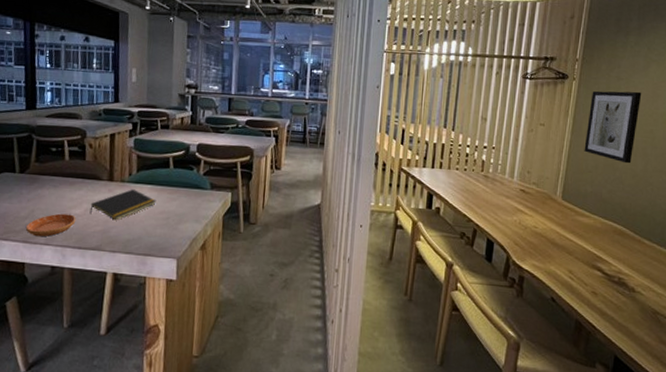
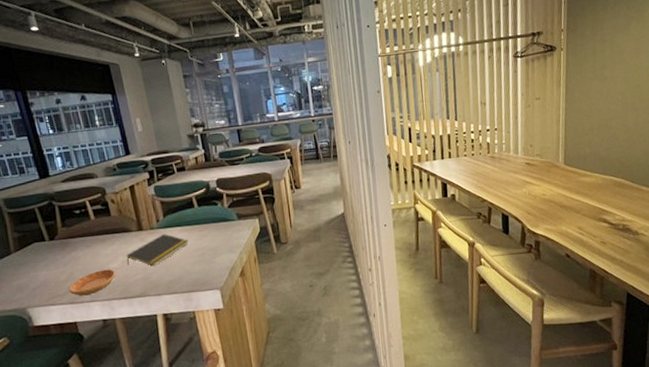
wall art: present [584,91,642,164] -> none [578,50,626,121]

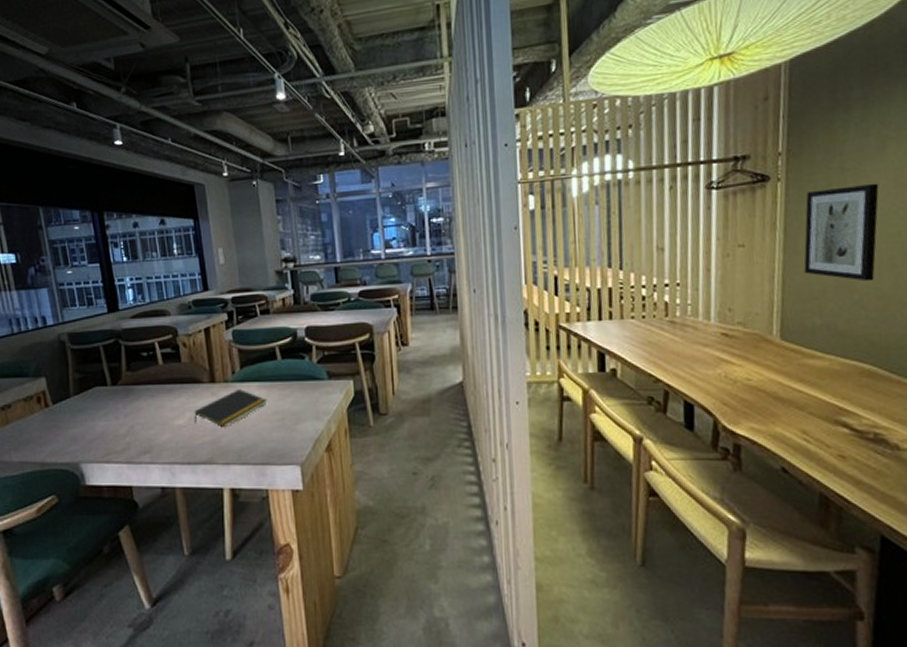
saucer: present [68,269,116,296] -> none [127,426,181,456]
wall art: none [578,50,626,121] -> present [803,183,879,282]

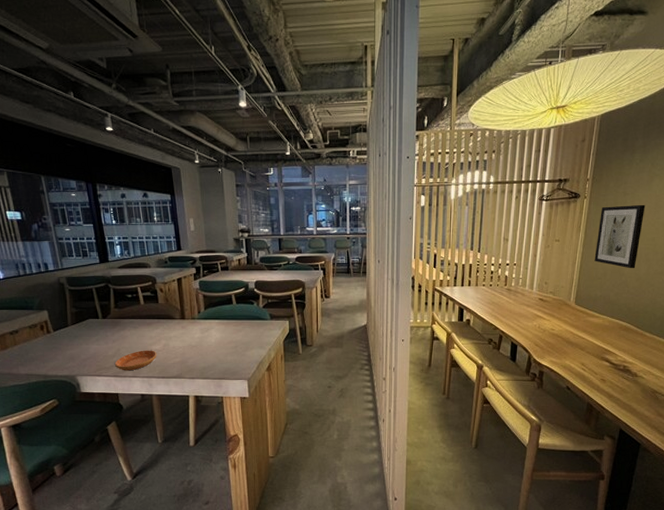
saucer: none [127,426,181,456] -> present [114,350,157,371]
notepad: present [194,389,267,428] -> none [168,325,224,352]

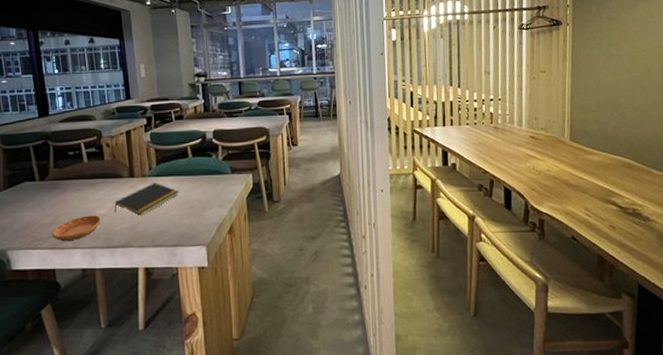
notepad: none [168,325,224,352] -> present [114,183,179,216]
wall art: present [594,204,646,269] -> none [585,29,633,99]

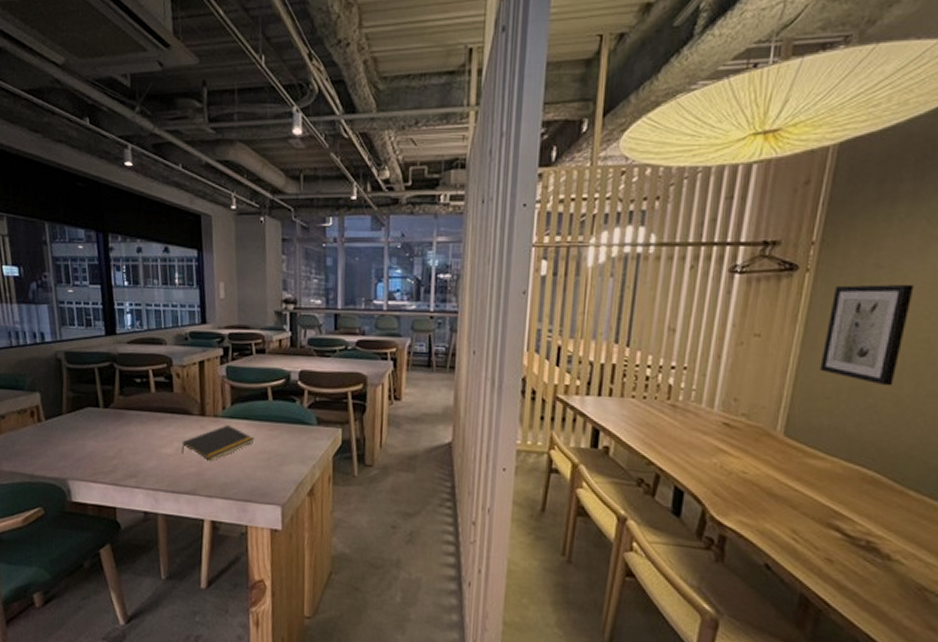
saucer: present [52,215,102,242] -> none [114,453,167,480]
wall art: none [585,29,633,99] -> present [820,284,914,386]

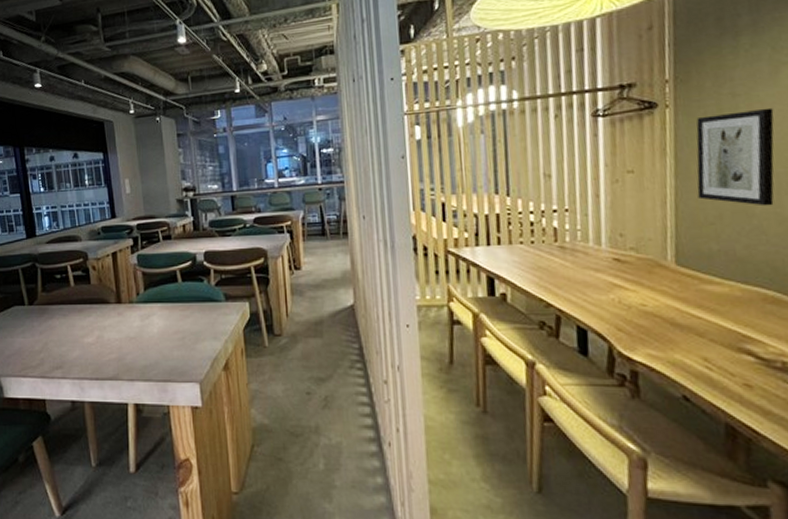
notepad: present [181,425,255,461] -> none [102,310,169,346]

